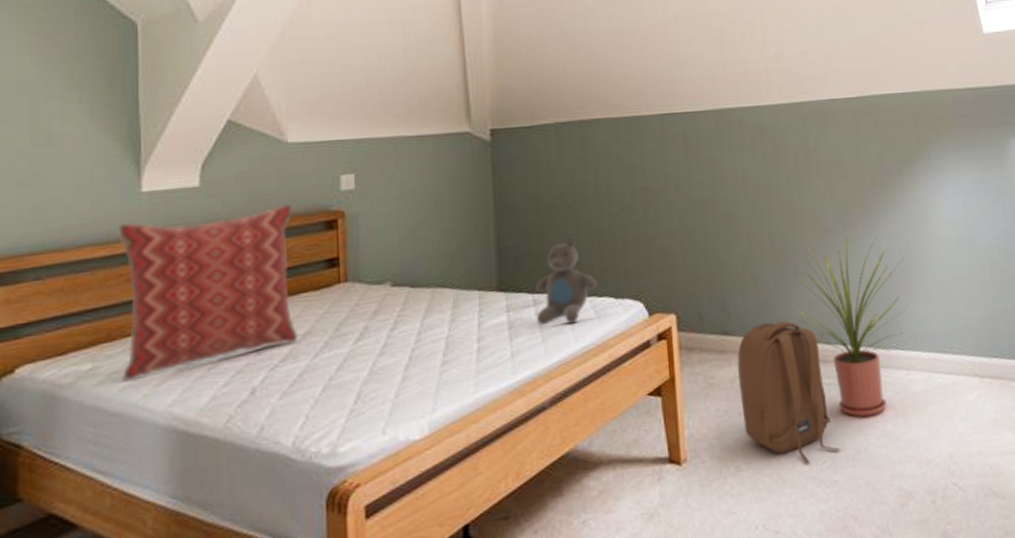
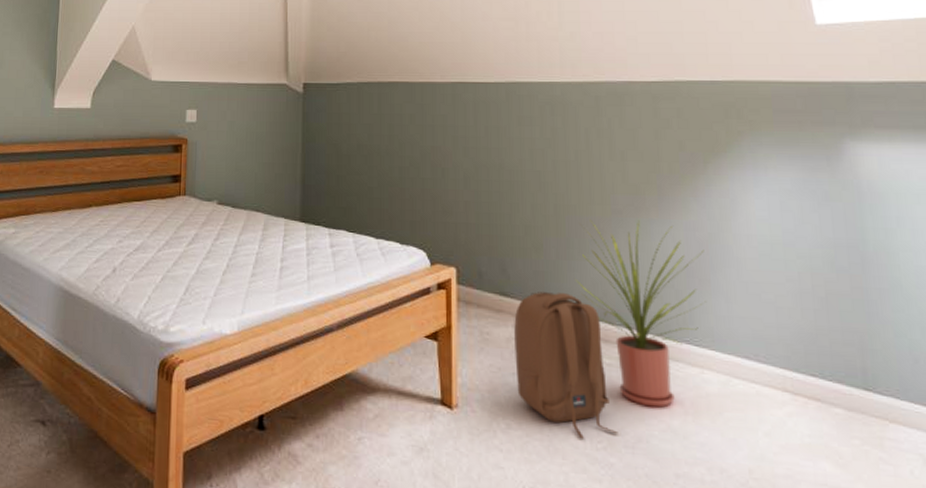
pillow: present [117,203,298,382] -> none [32,128,151,246]
stuffed animal: present [535,236,598,326] -> none [330,182,386,260]

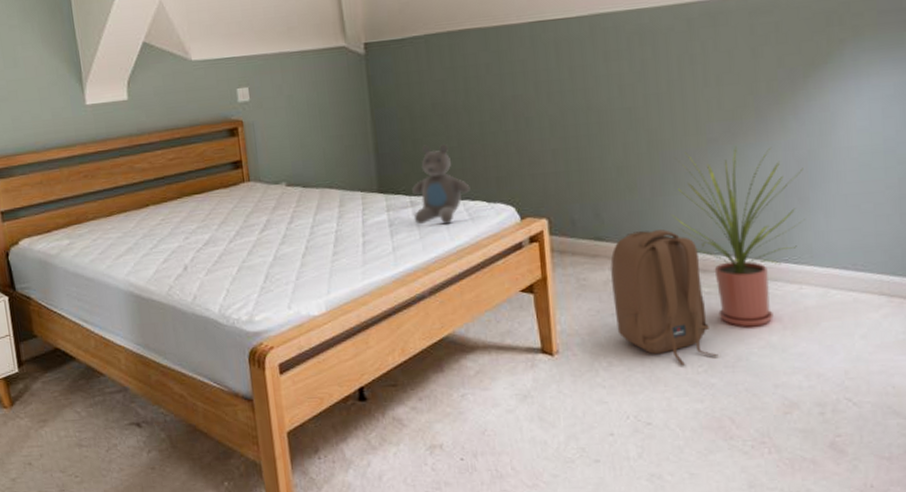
stuffed animal: none [330,182,386,260] -> present [412,143,470,225]

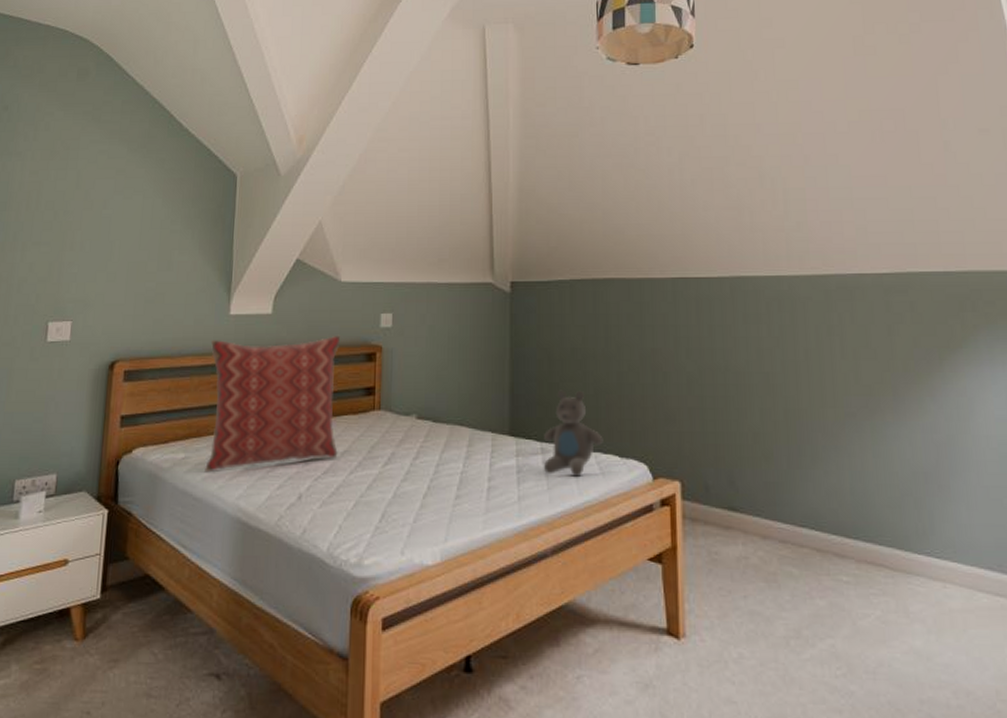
pillow: none [72,113,215,255] -> present [205,335,341,473]
backpack: present [610,229,719,366] -> none [744,505,858,666]
house plant: present [671,145,805,327] -> none [808,423,946,627]

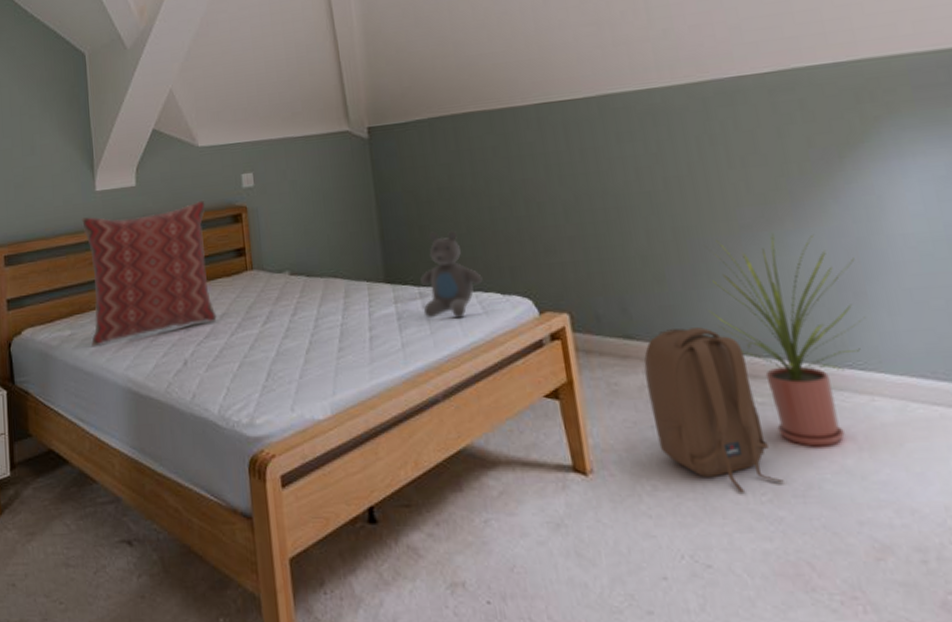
backpack: none [744,505,858,666] -> present [644,327,784,493]
house plant: none [808,423,946,627] -> present [708,232,865,447]

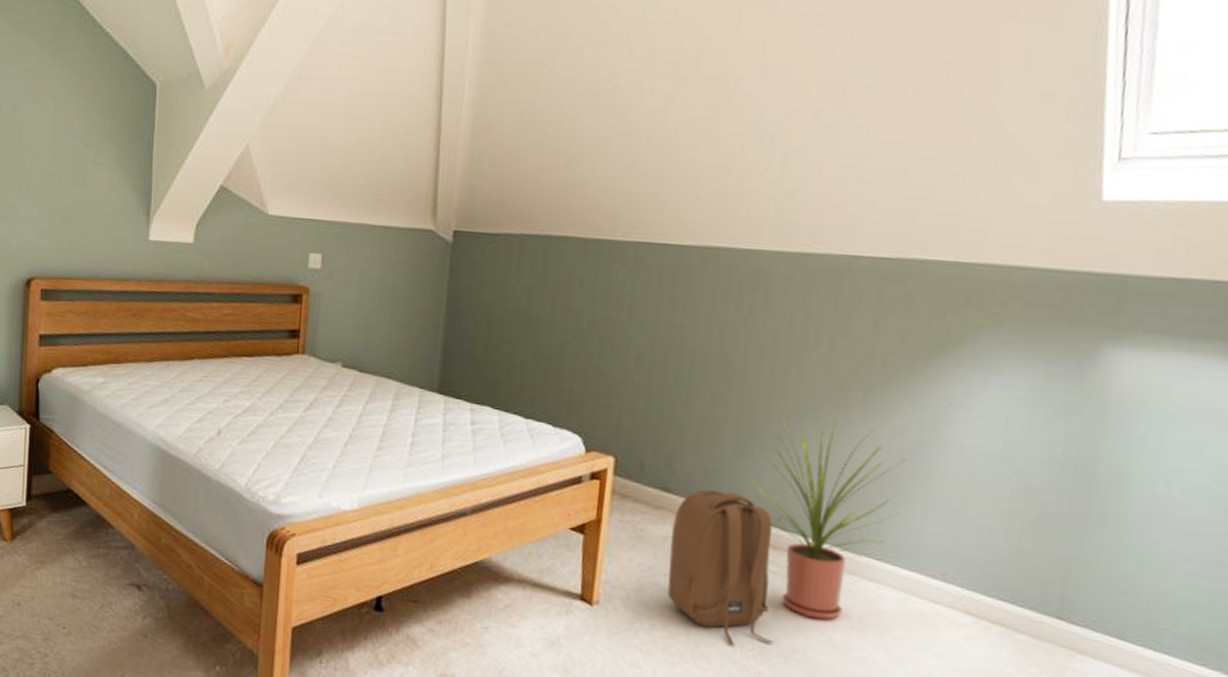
pillow: present [81,199,217,347] -> none [124,265,266,399]
stuffed animal: present [420,230,483,319] -> none [470,351,538,442]

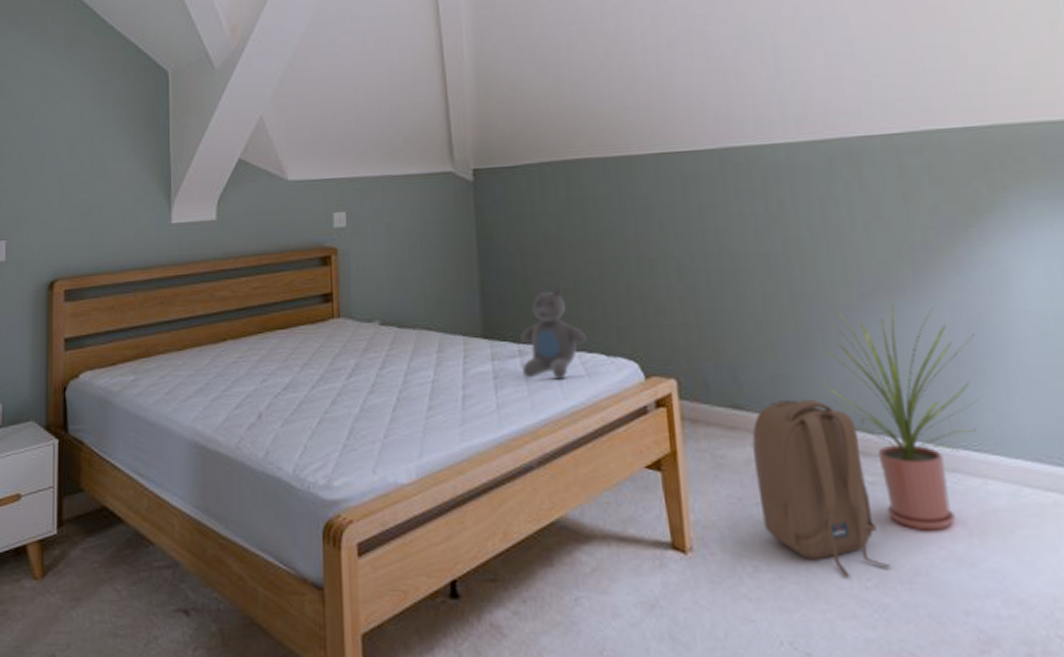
stuffed animal: none [470,351,538,442] -> present [521,284,587,380]

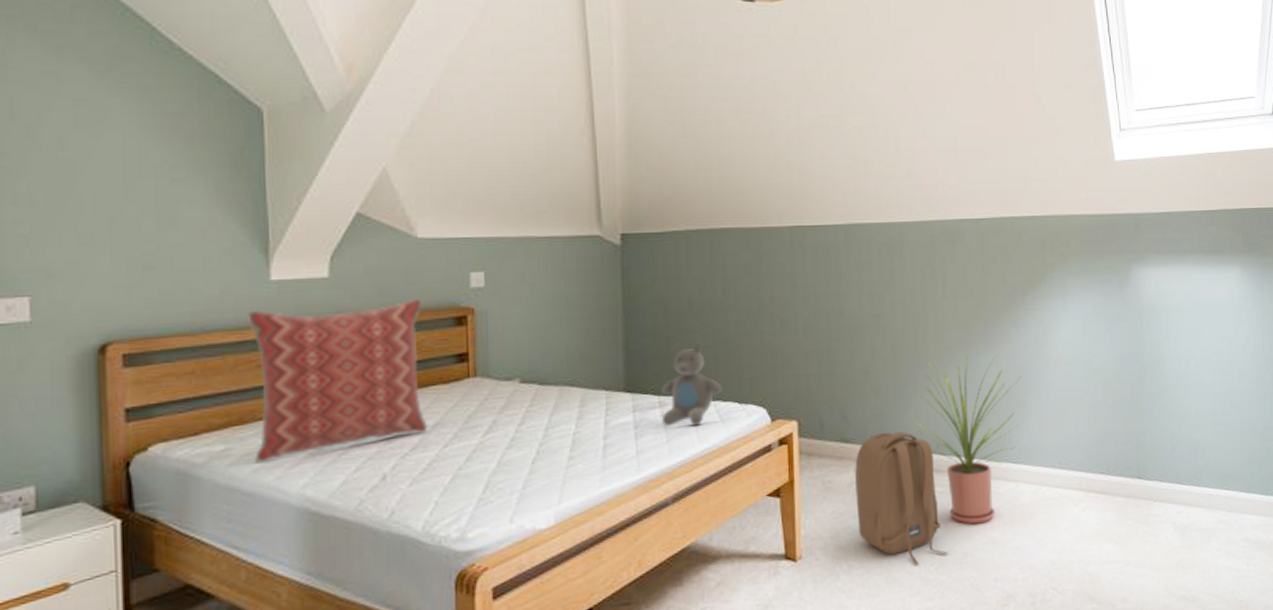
pillow: none [153,238,297,395] -> present [246,298,428,464]

